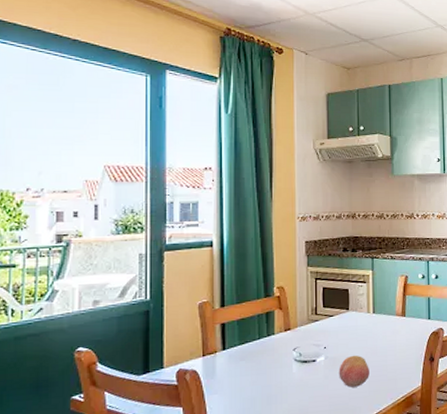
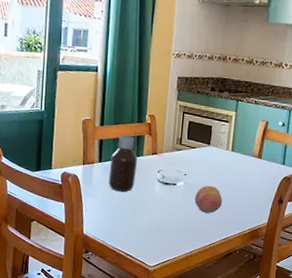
bottle: none [236,314,269,381] -> present [108,135,138,192]

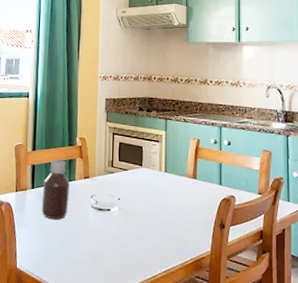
fruit: present [194,185,222,213] -> none [130,210,160,241]

